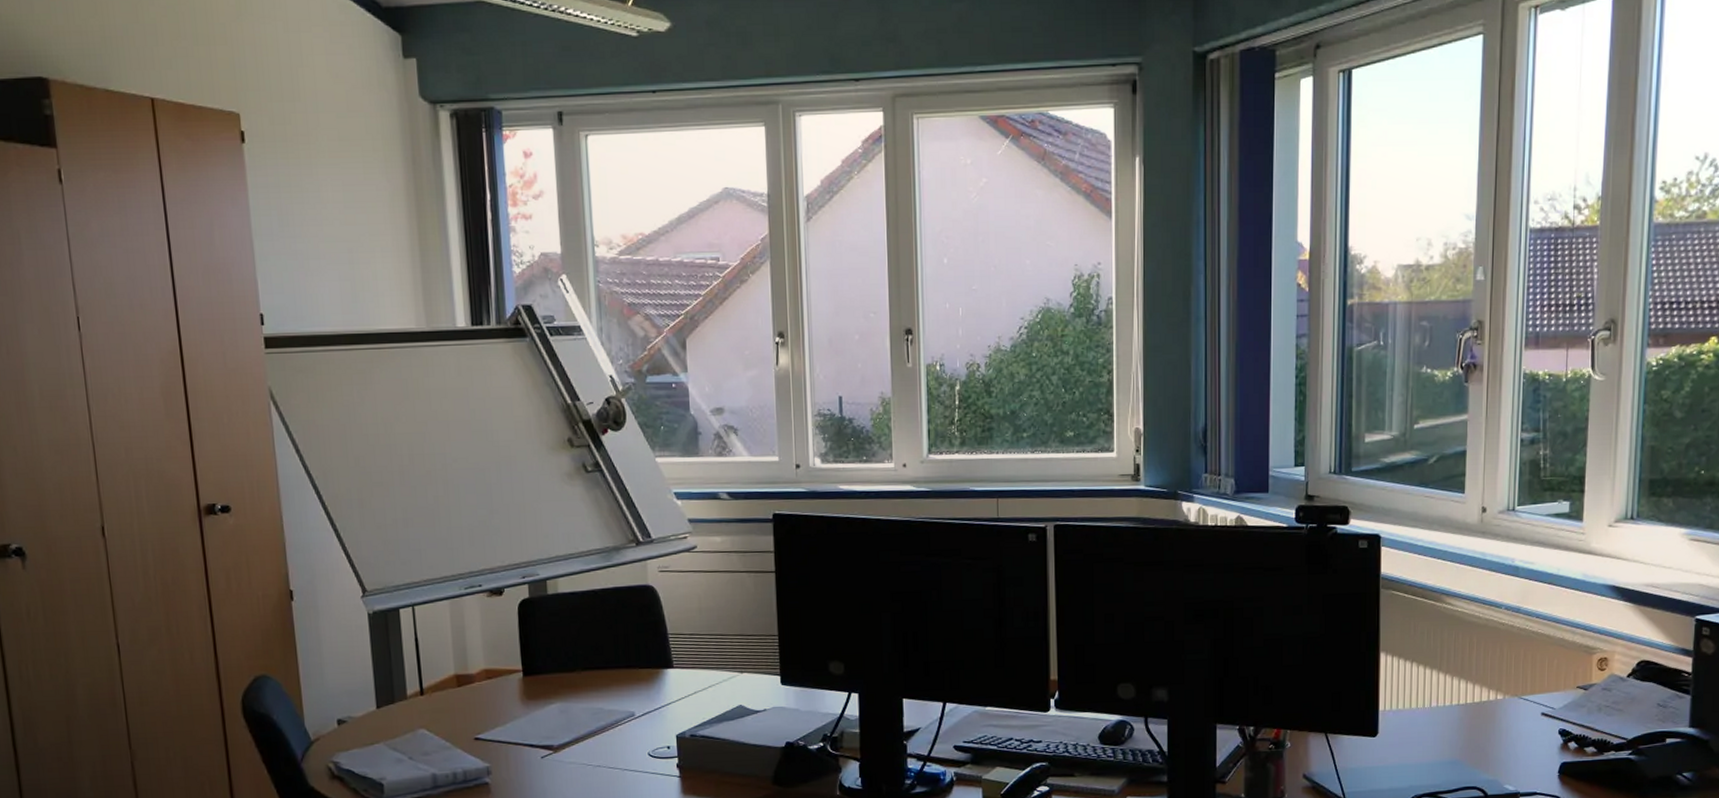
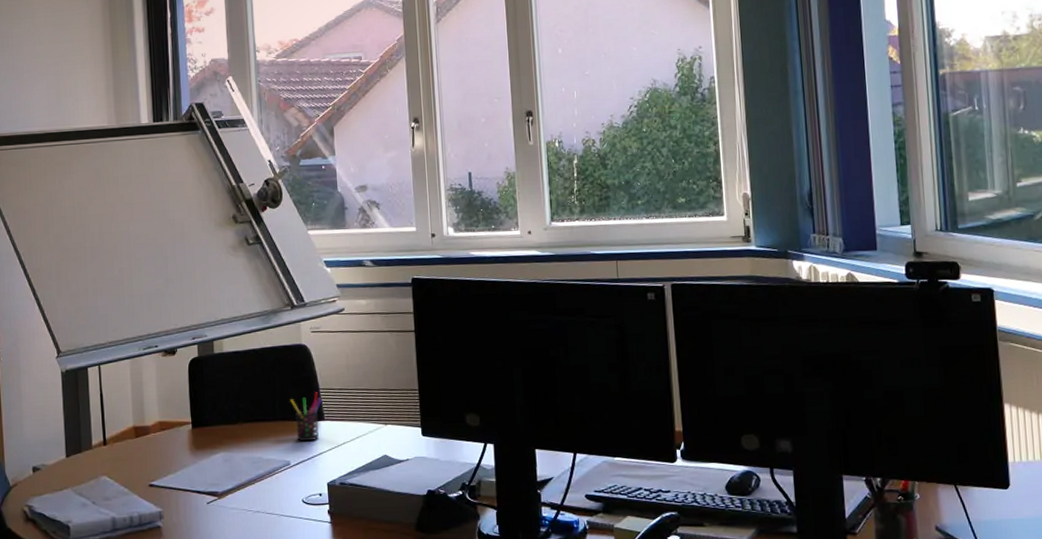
pen holder: none [635,637,671,691] -> present [290,392,322,442]

